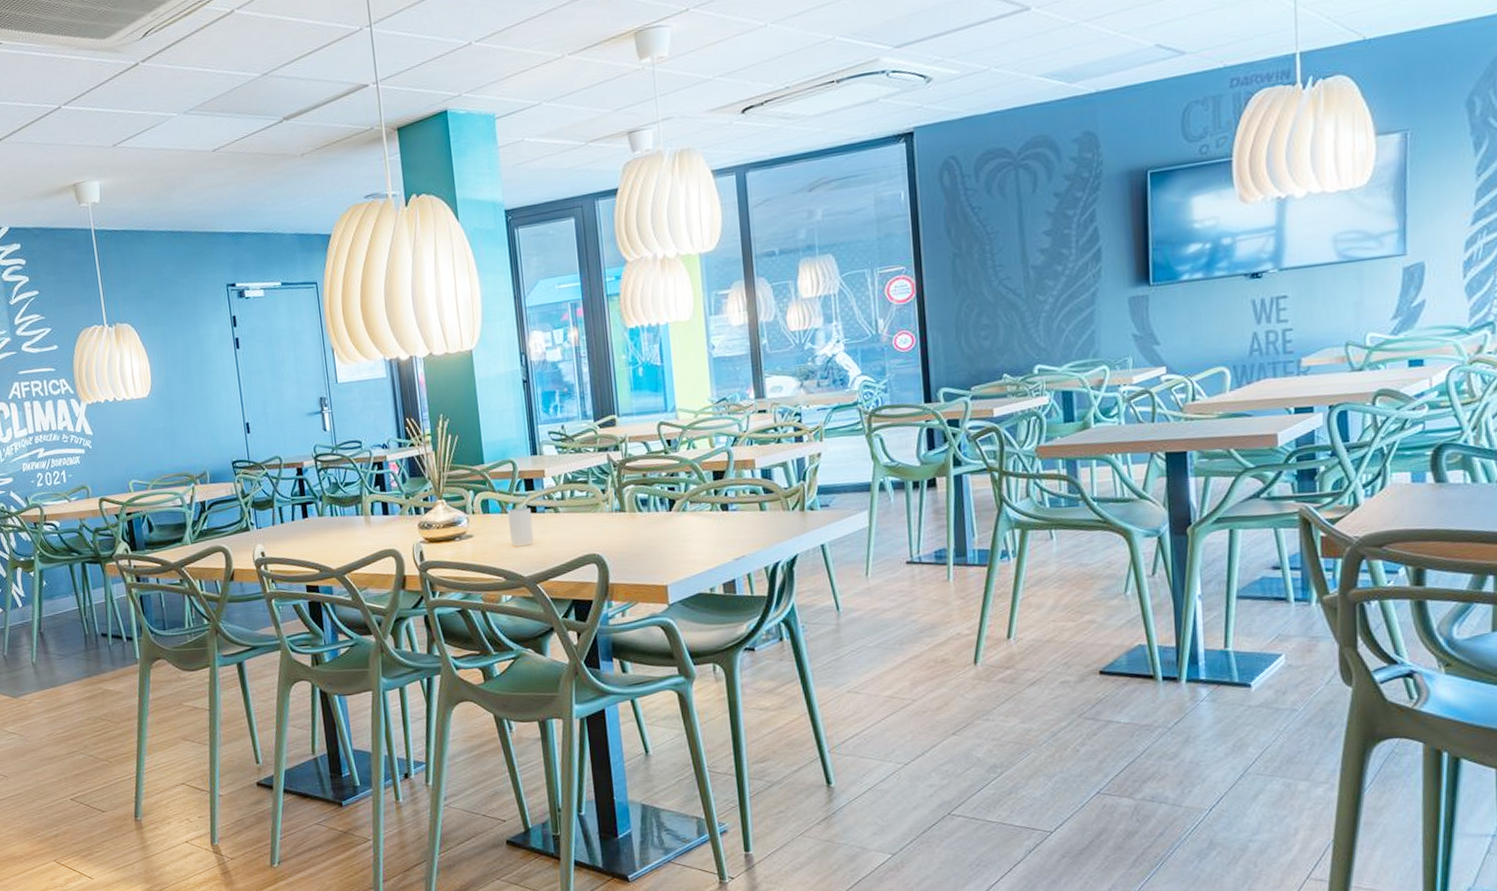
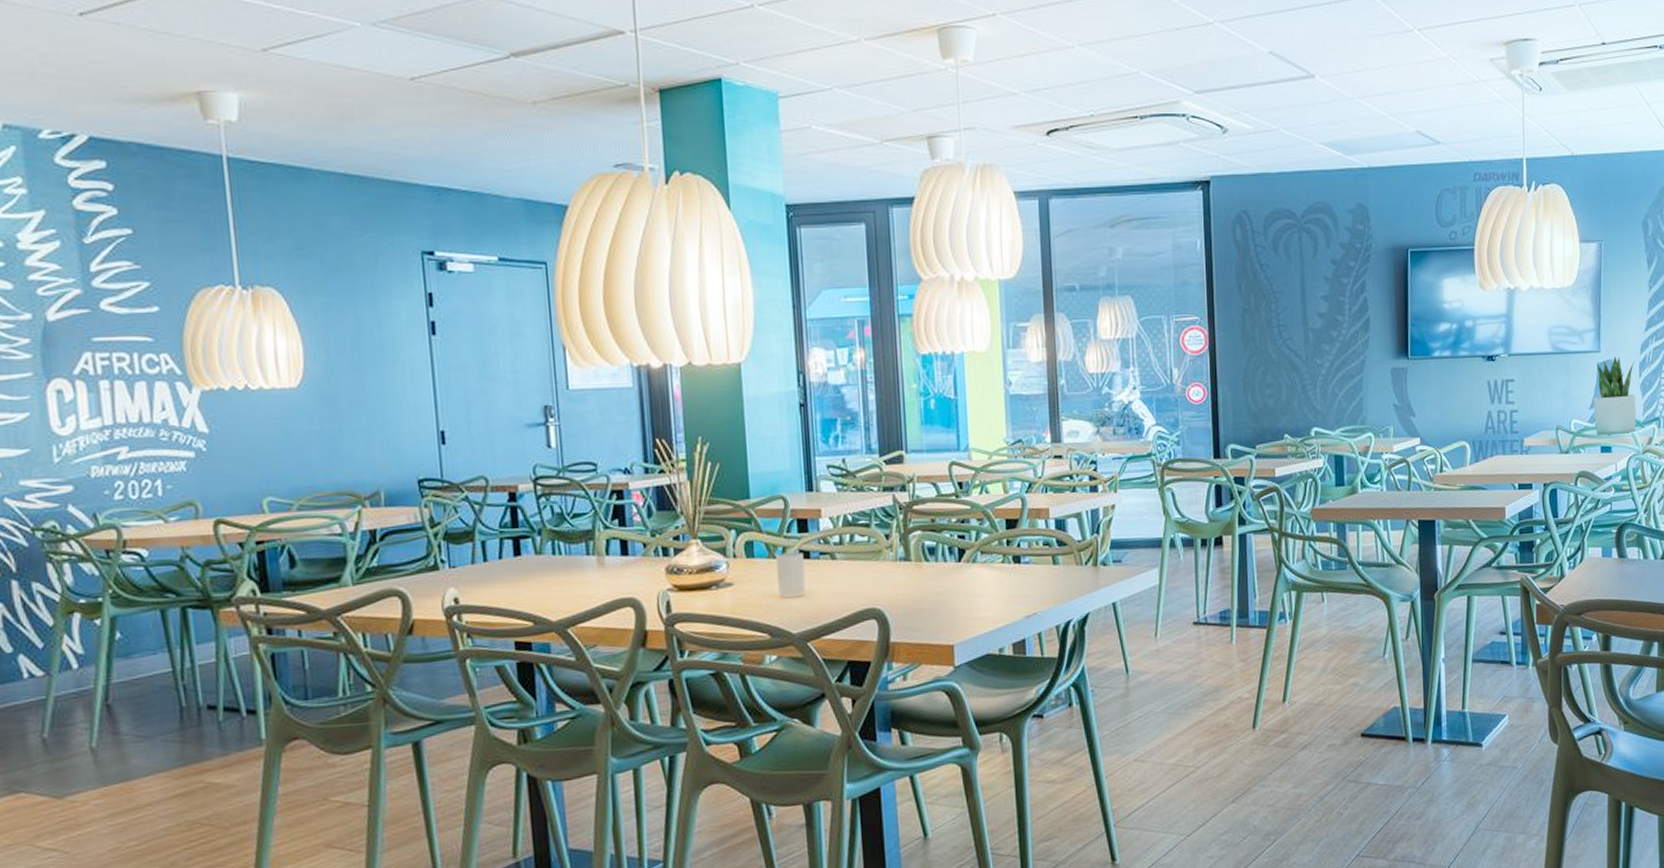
planter: none [1398,258,1459,350] -> present [1594,357,1636,437]

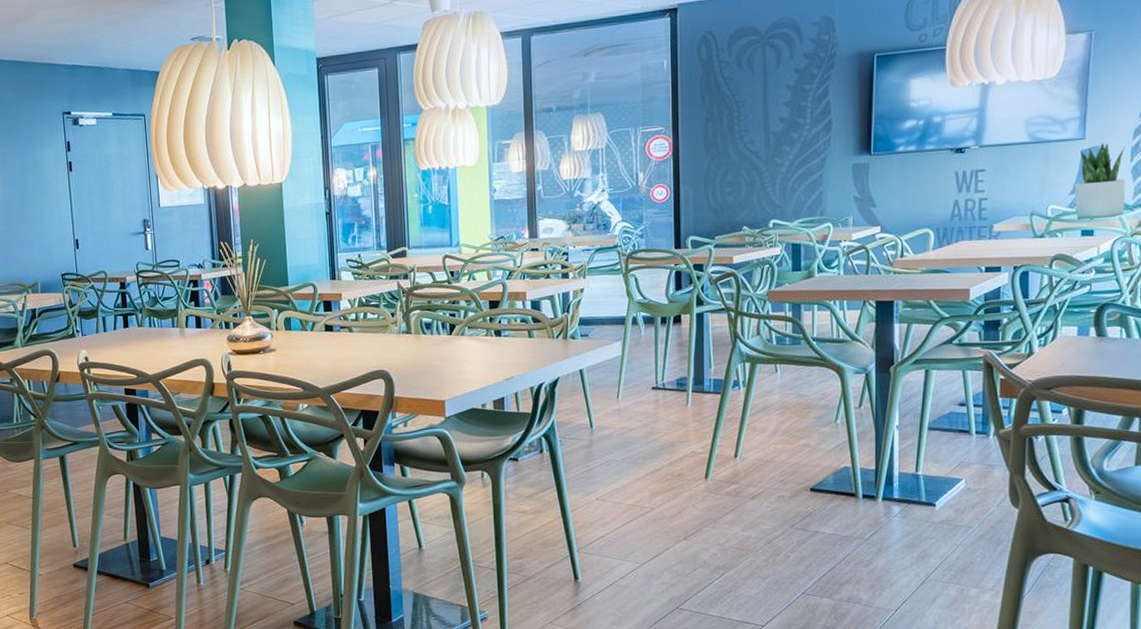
cup: present [775,552,806,599] -> none [307,326,330,361]

